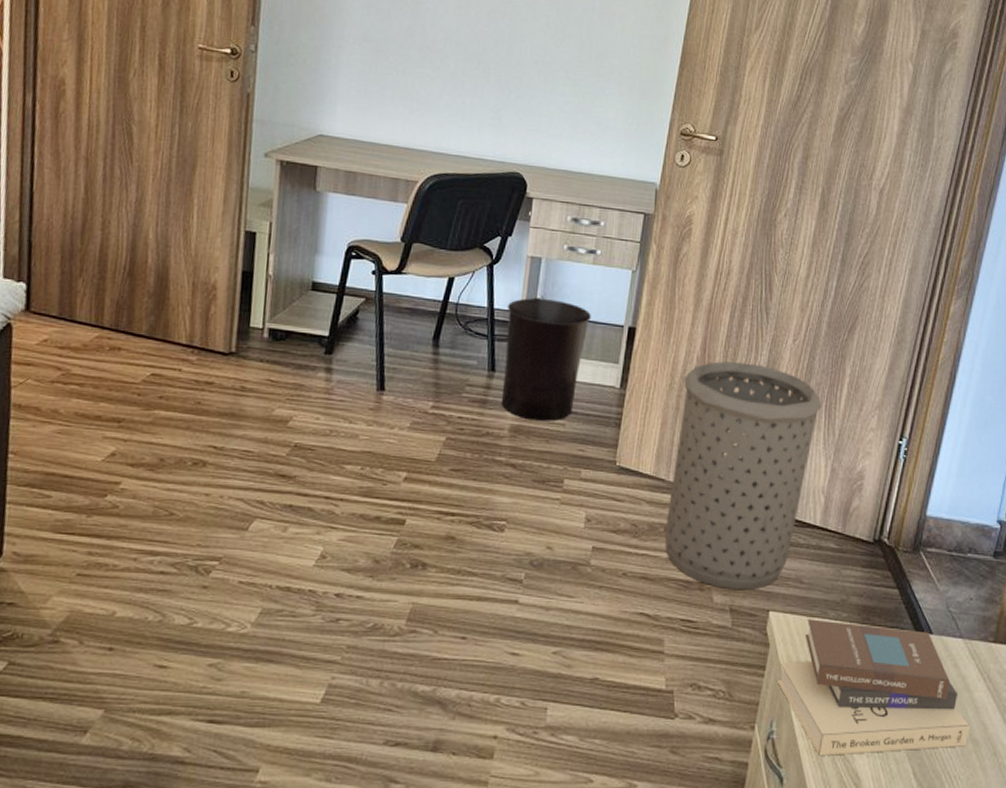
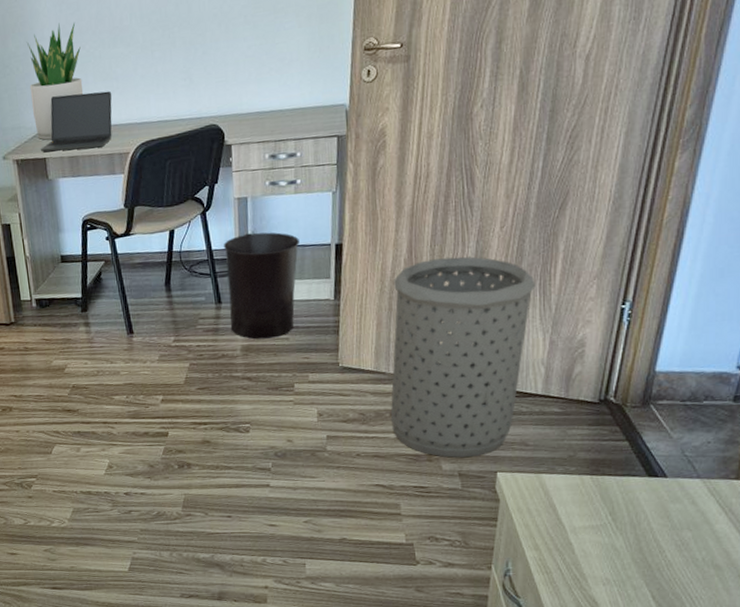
planter: none [312,26,383,147] -> present [26,23,84,140]
laptop: none [313,101,410,169] -> present [41,91,112,152]
books: present [777,619,970,756] -> none [510,475,711,587]

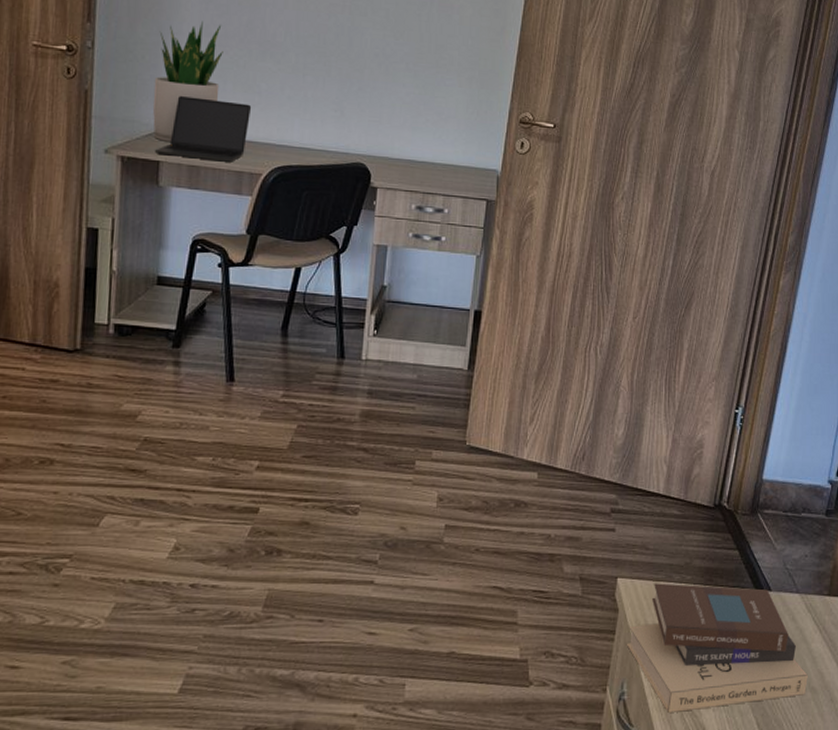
waste bin: present [223,232,299,339] -> none [351,286,438,405]
laundry basket: present [390,256,536,458] -> none [515,340,662,560]
books: none [510,475,711,587] -> present [627,583,808,713]

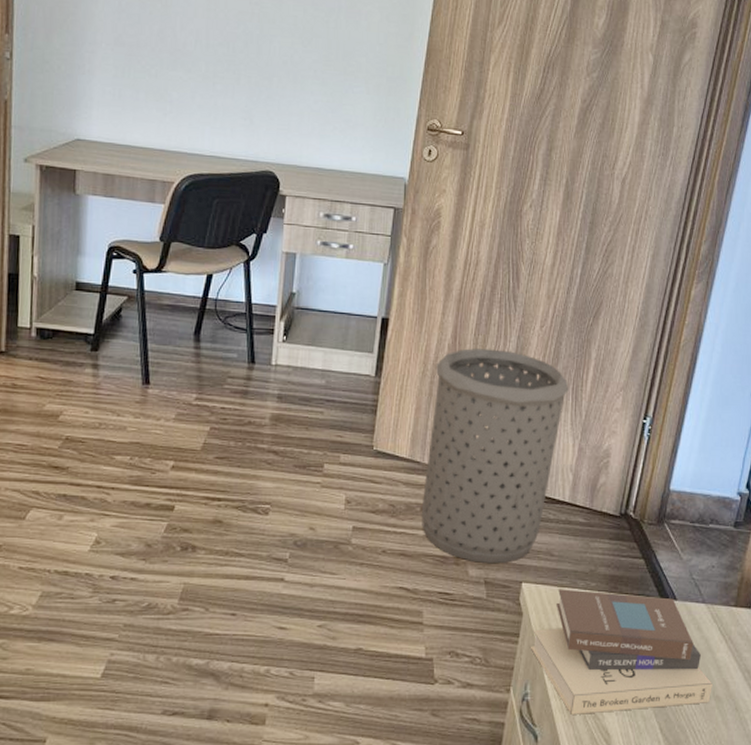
planter: present [152,21,223,142] -> none [68,31,136,151]
laptop: present [155,96,252,162] -> none [72,106,164,171]
laundry basket: none [515,340,662,560] -> present [421,348,569,564]

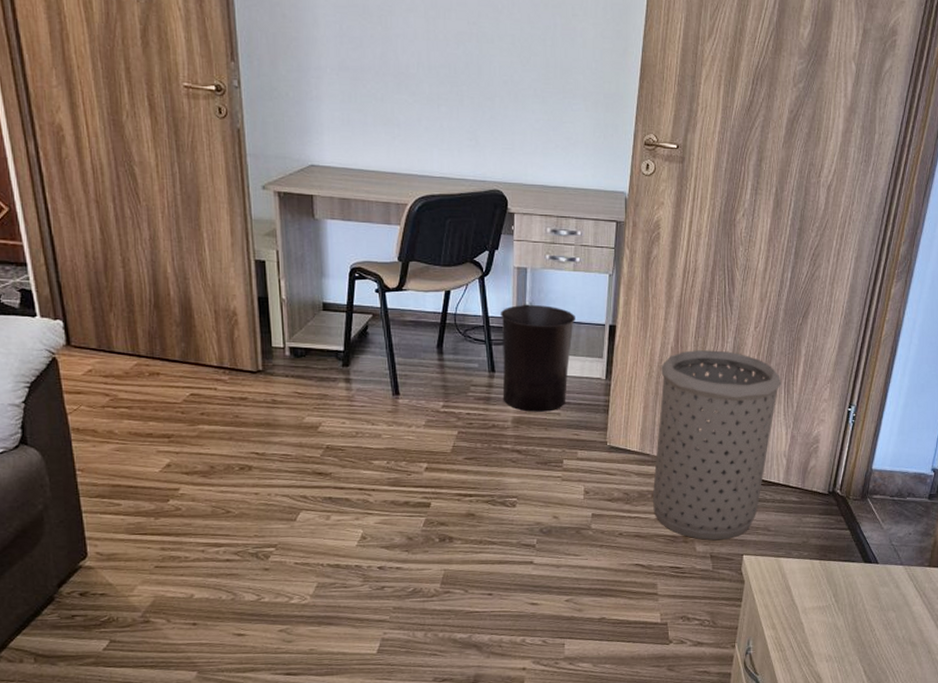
waste bin: none [261,292,345,410] -> present [500,305,575,412]
books: present [531,589,712,715] -> none [752,558,909,664]

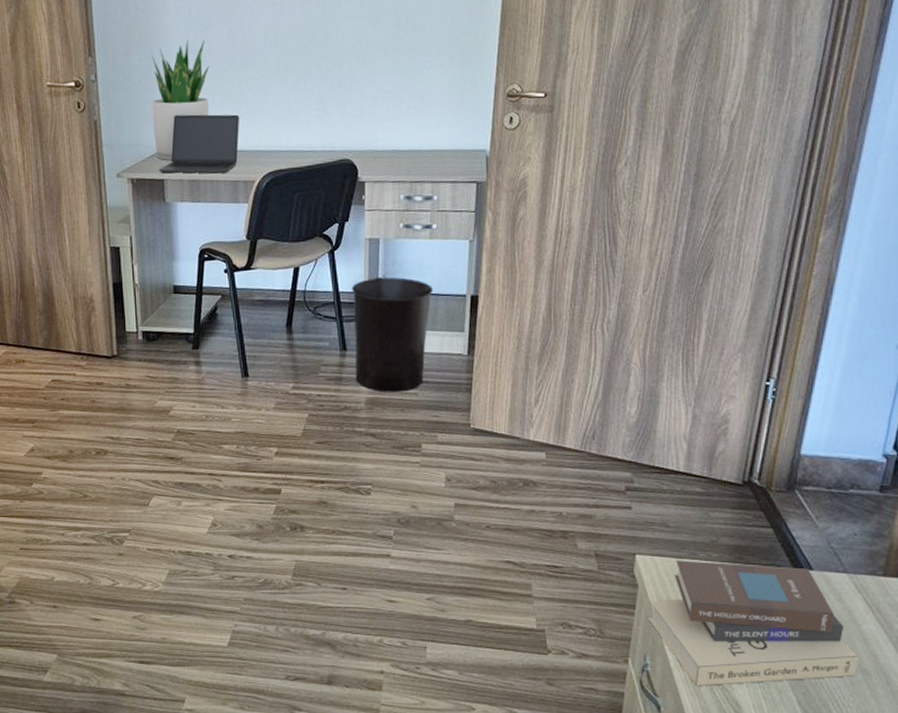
planter: none [299,55,361,176] -> present [151,39,210,160]
laptop: none [308,131,393,194] -> present [159,114,240,174]
laundry basket: present [652,350,782,541] -> none [524,318,679,537]
books: none [752,558,909,664] -> present [649,560,858,686]

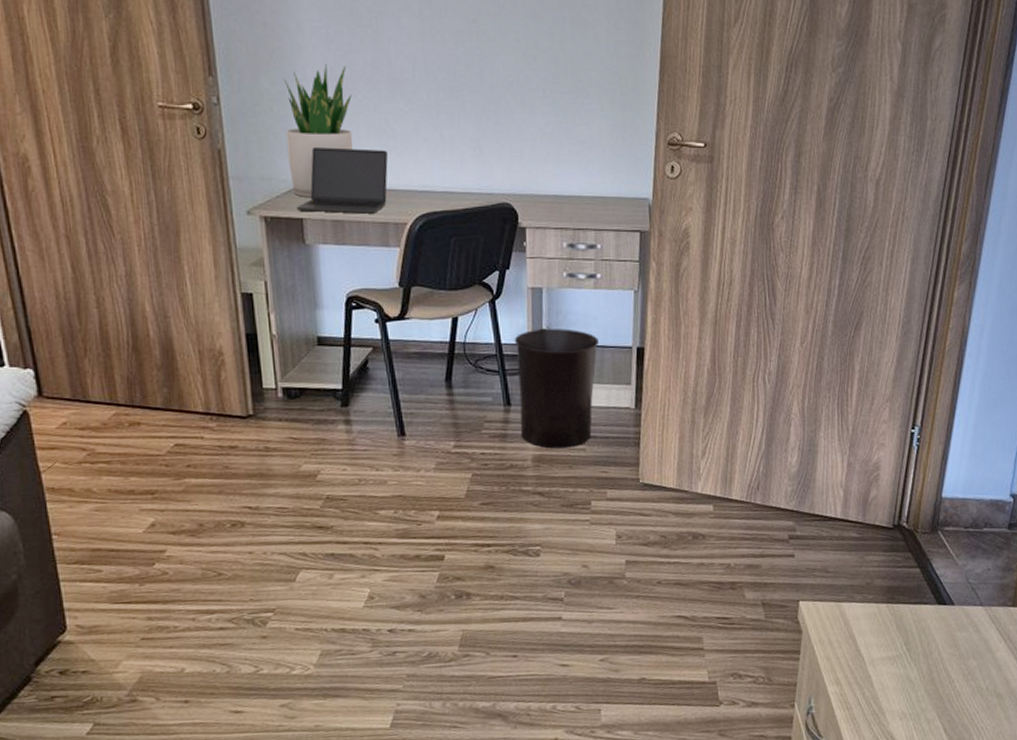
books: present [649,560,858,686] -> none [812,603,993,723]

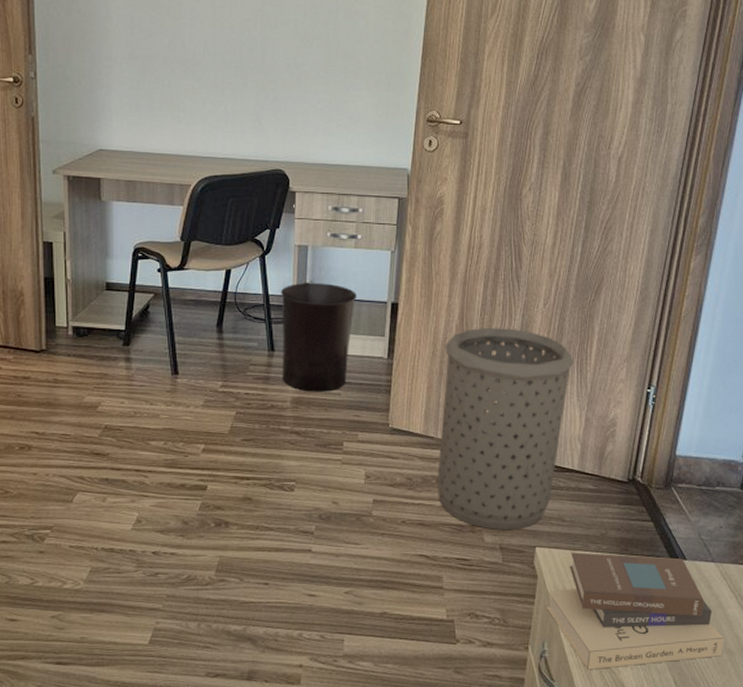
planter: present [283,63,354,197] -> none [91,45,149,160]
laptop: present [297,147,389,214] -> none [96,117,178,175]
laundry basket: none [693,370,834,586] -> present [437,328,574,531]
books: none [812,603,993,723] -> present [547,552,724,670]

